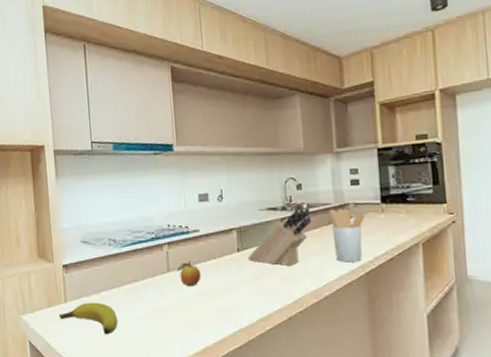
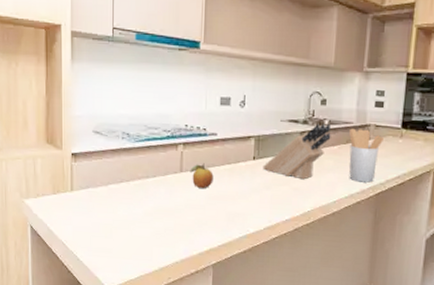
banana: present [58,302,118,334] -> none [63,193,124,227]

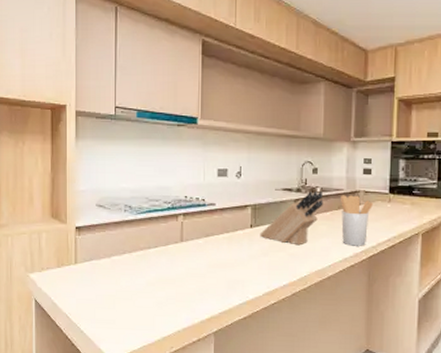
fruit: present [190,163,214,189] -> none [190,232,213,258]

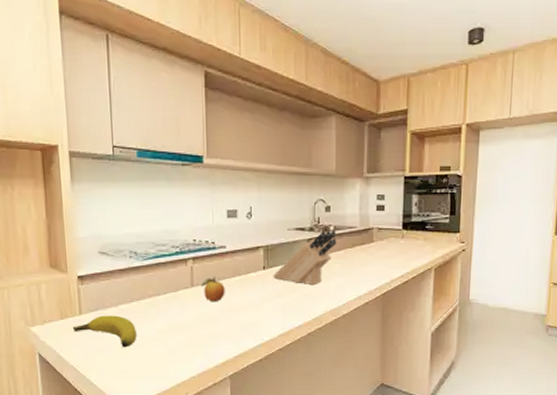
banana: none [67,265,127,297] -> present [72,315,137,347]
fruit: none [190,232,213,258] -> present [201,276,225,302]
utensil holder: present [341,195,373,246] -> none [354,232,386,284]

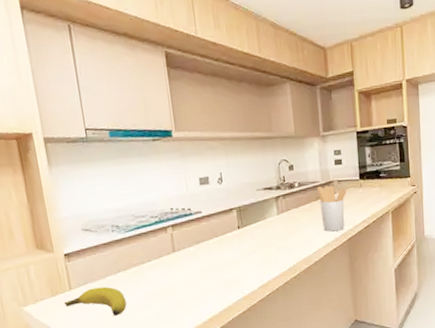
fruit: present [201,276,225,302] -> none [182,240,205,264]
knife block: present [273,230,337,286] -> none [247,186,303,239]
utensil holder: none [354,232,386,284] -> present [317,185,347,232]

